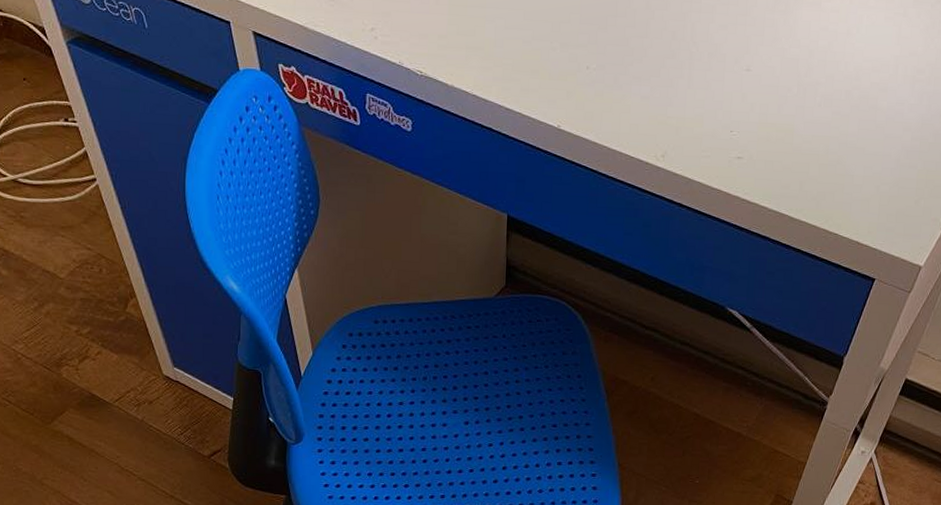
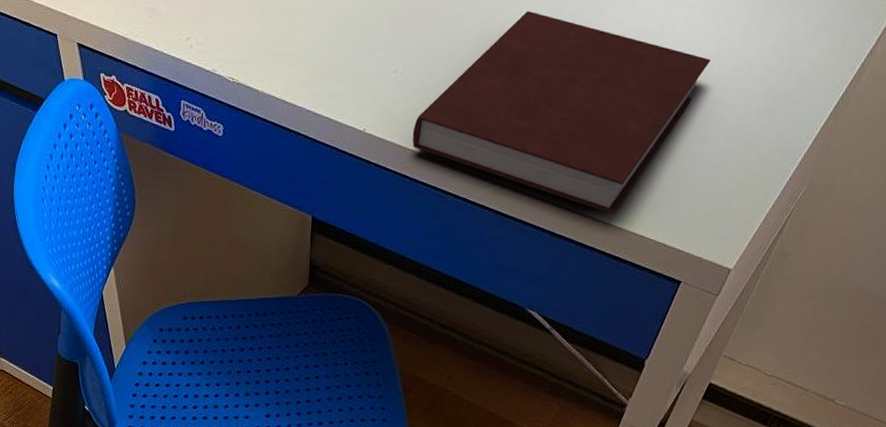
notebook: none [607,10,895,213] -> present [412,11,710,214]

